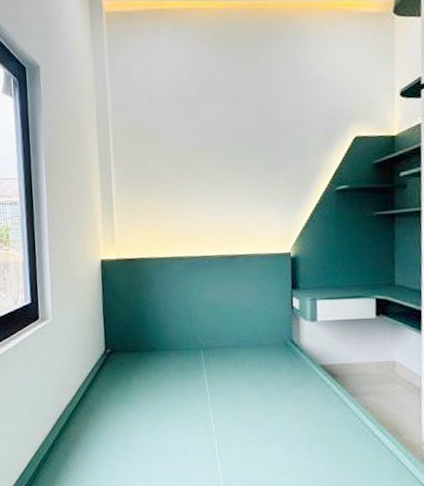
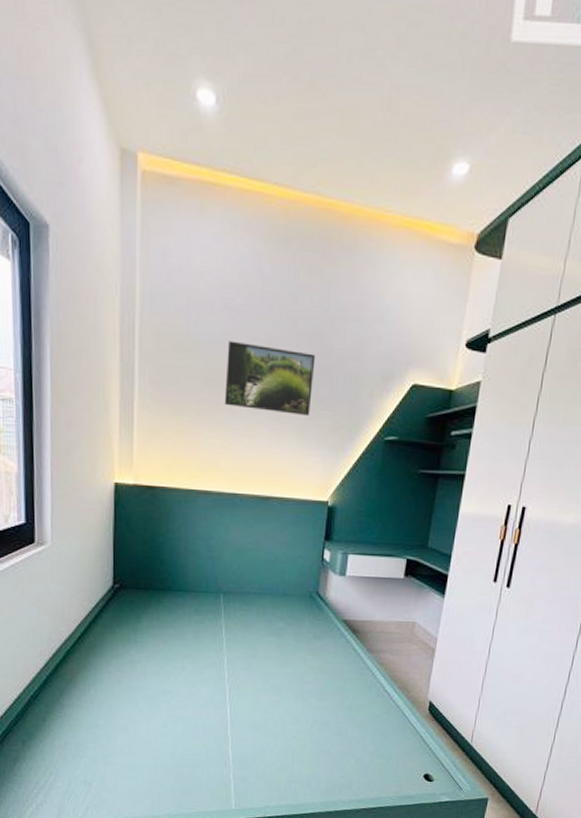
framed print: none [185,125,263,182] -> present [224,341,316,417]

